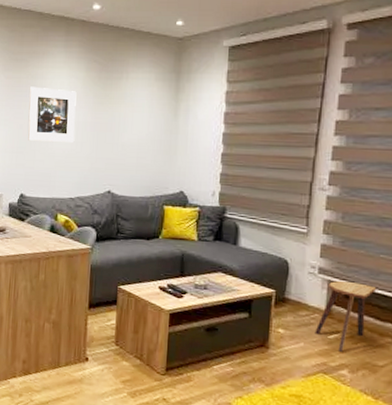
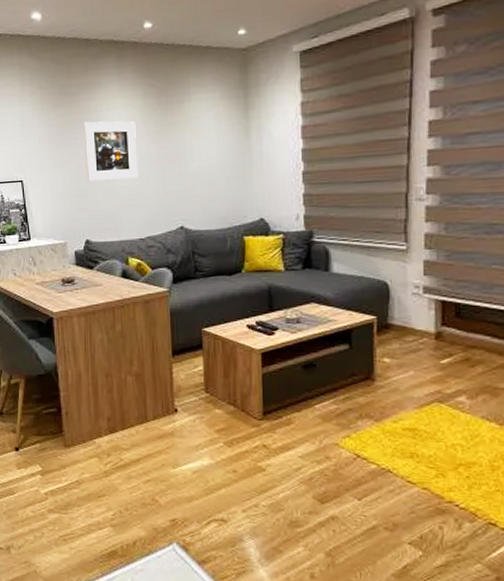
stool: present [314,281,377,352] -> none [425,299,492,377]

